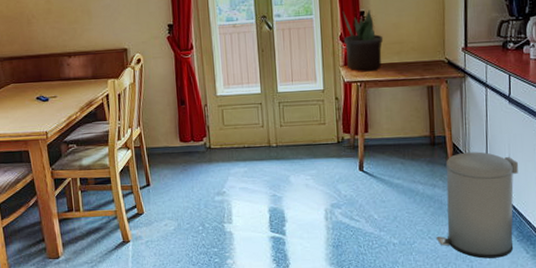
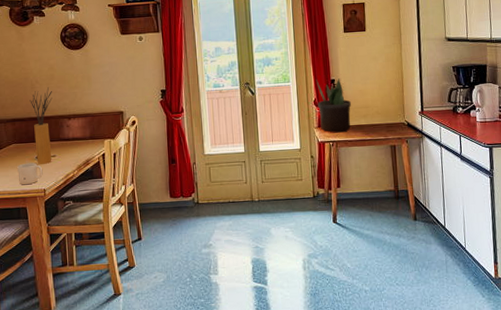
mug: none [17,103,44,128] -> present [17,162,43,185]
vase: none [26,22,53,106] -> present [30,87,52,164]
pedal bin: present [437,151,519,259] -> none [403,204,472,303]

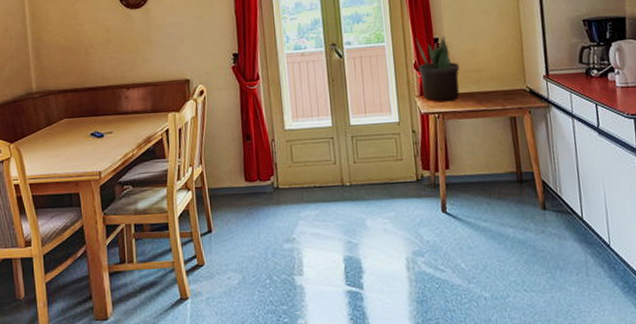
mug: present [17,162,43,185] -> none [69,140,98,167]
vase: present [30,87,52,164] -> none [83,52,109,142]

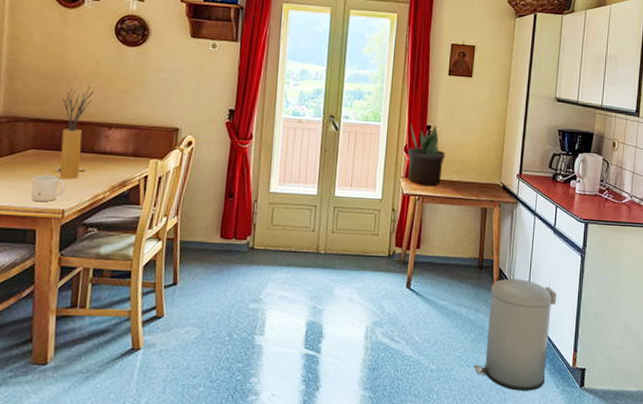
mug: none [69,140,98,167] -> present [30,175,66,202]
vase: none [83,52,109,142] -> present [59,86,93,179]
pedal bin: none [533,189,620,315] -> present [474,278,557,391]

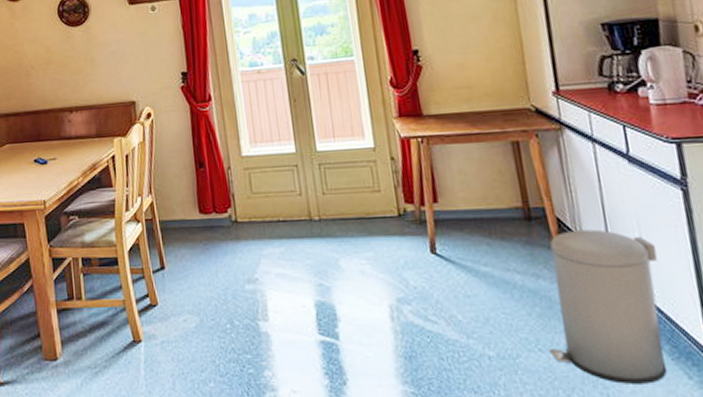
mug: present [30,175,66,202] -> none [12,167,42,195]
vase: present [59,86,93,179] -> none [24,73,52,169]
planter: present [407,123,446,187] -> none [390,48,447,125]

